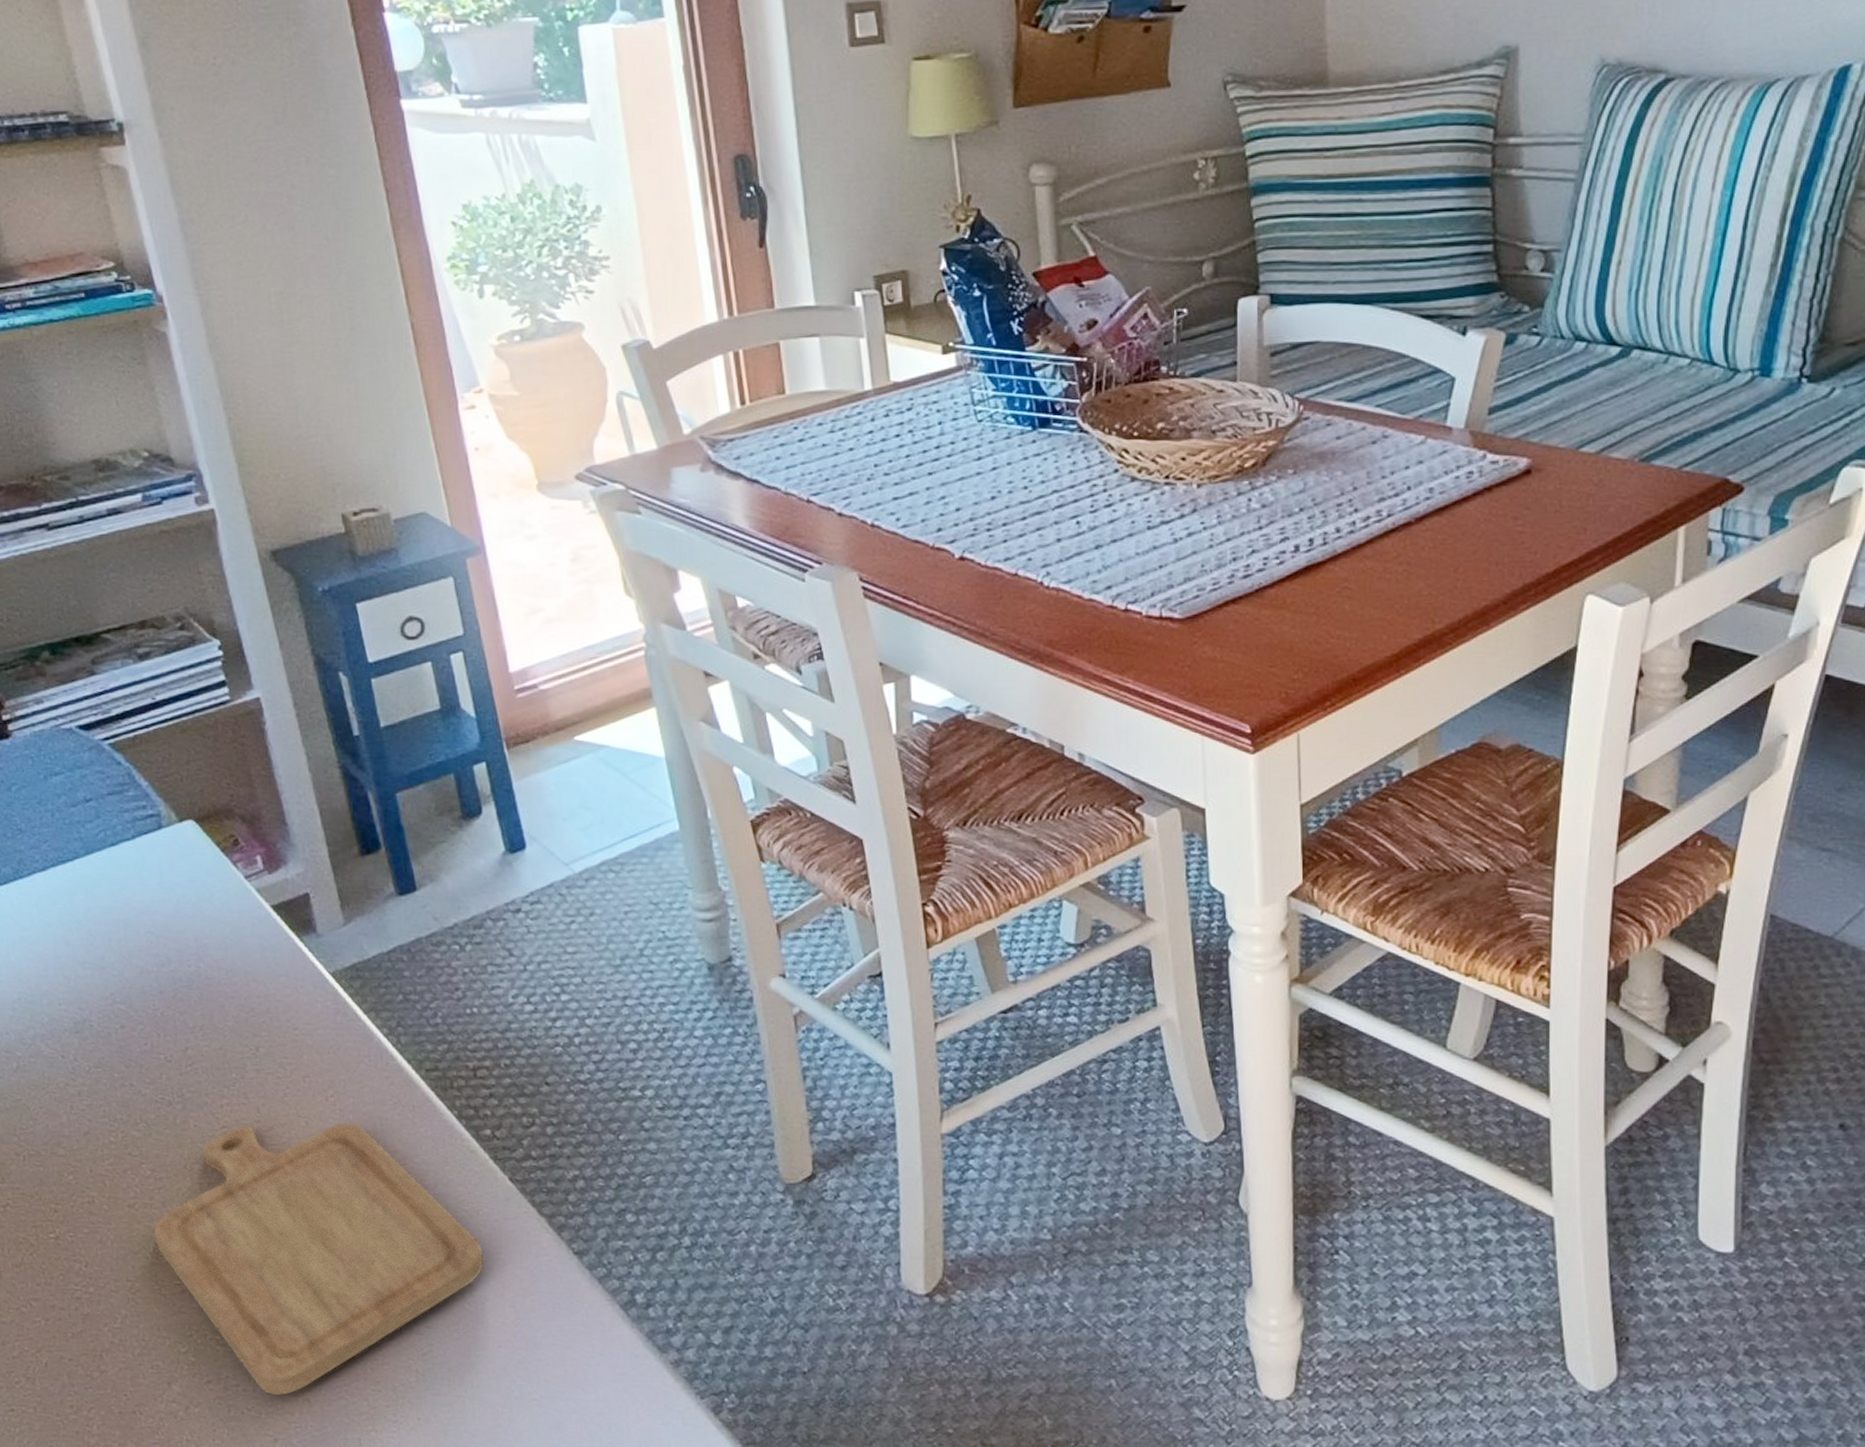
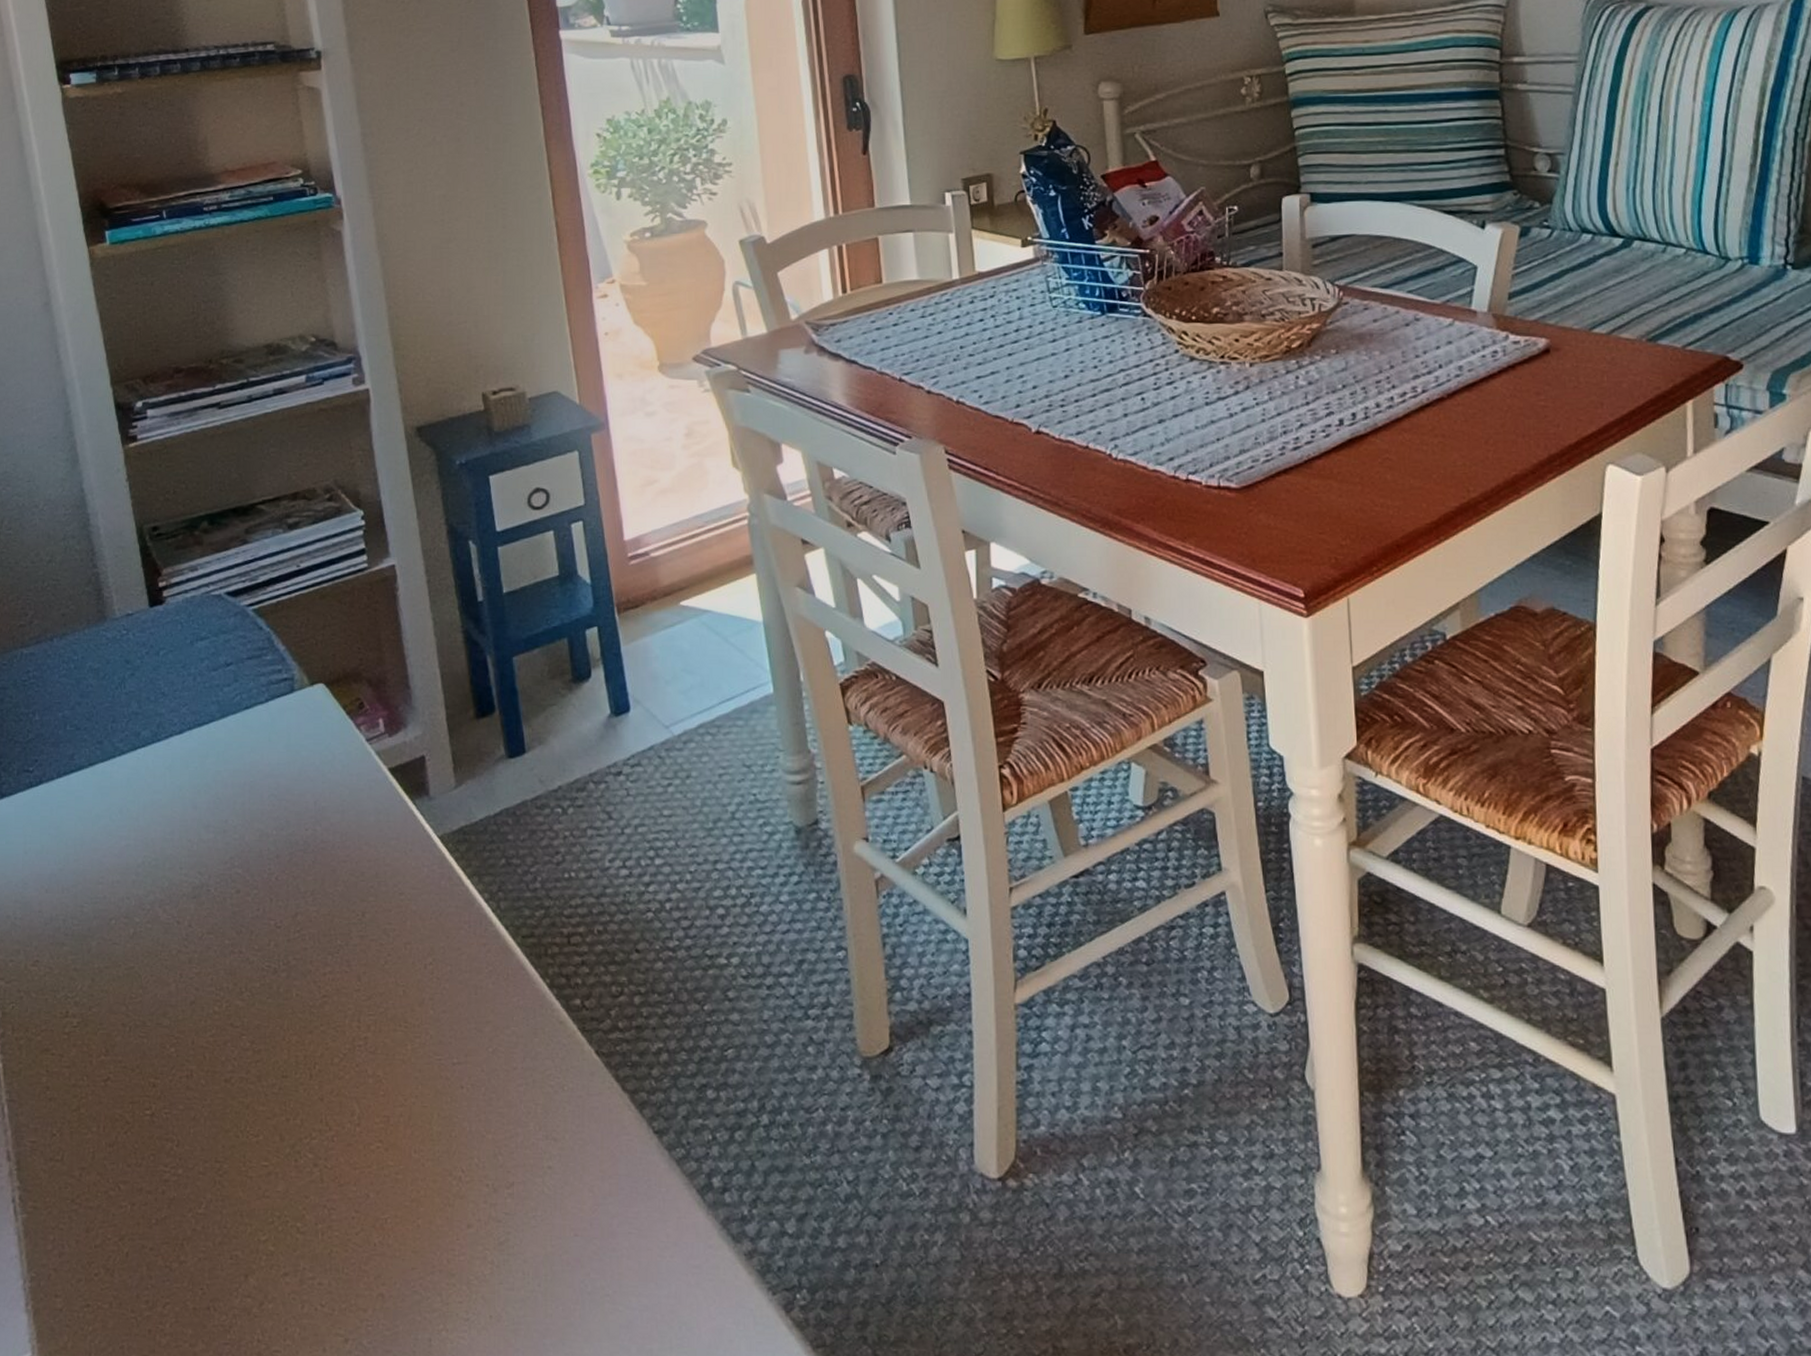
chopping board: present [152,1122,485,1396] -> none [245,991,567,1291]

